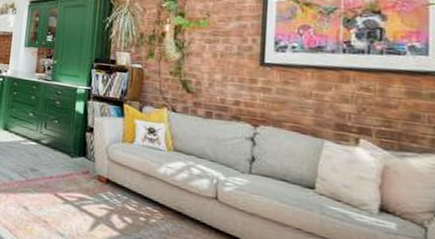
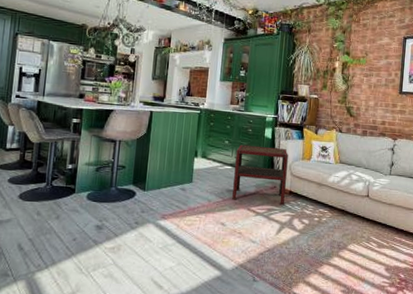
side table: none [35,118,105,197] -> present [231,144,288,206]

